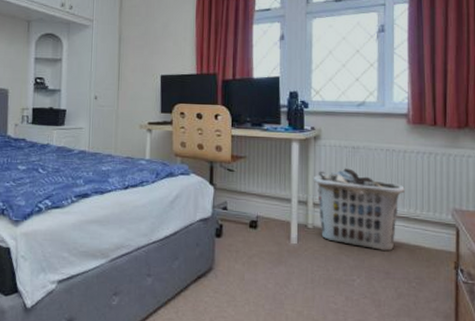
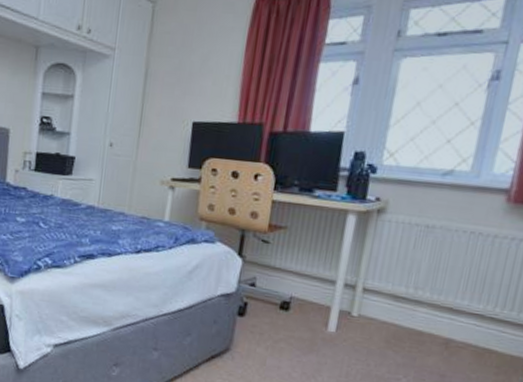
clothes hamper: present [313,168,405,252] -> none [366,250,486,352]

